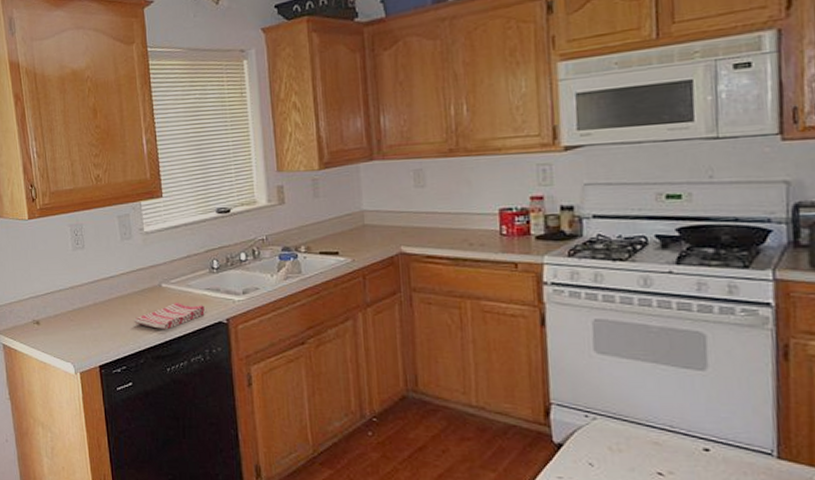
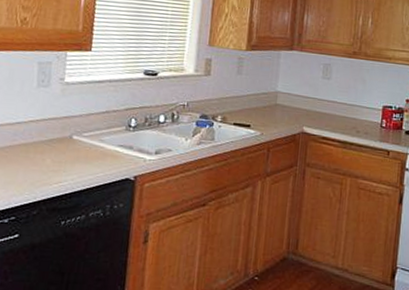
dish towel: present [134,303,205,330] -> none [34,156,114,183]

